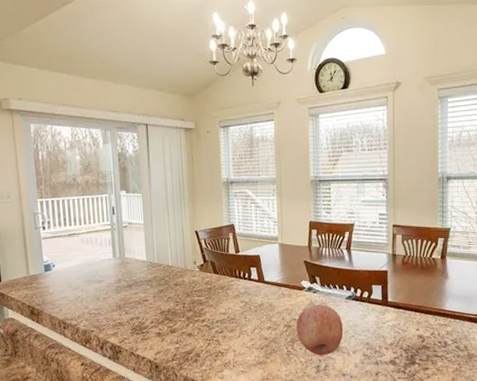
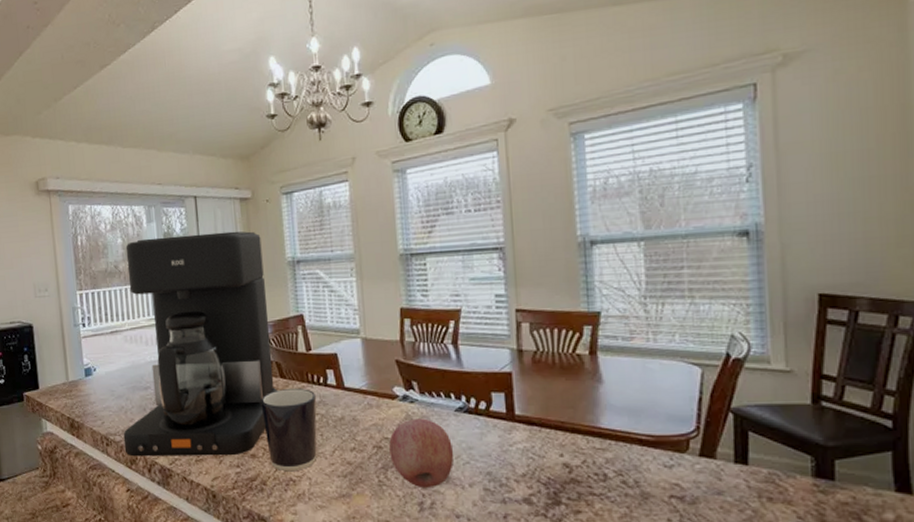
coffee maker: none [79,155,211,337] -> present [123,231,278,457]
mug: none [197,281,242,346] -> present [260,387,317,472]

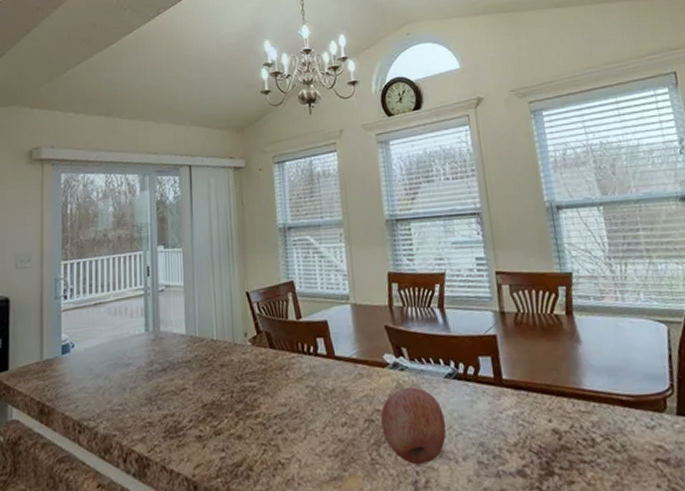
coffee maker: present [123,231,278,457] -> none [98,198,267,445]
mug: present [260,387,317,472] -> none [249,358,307,454]

